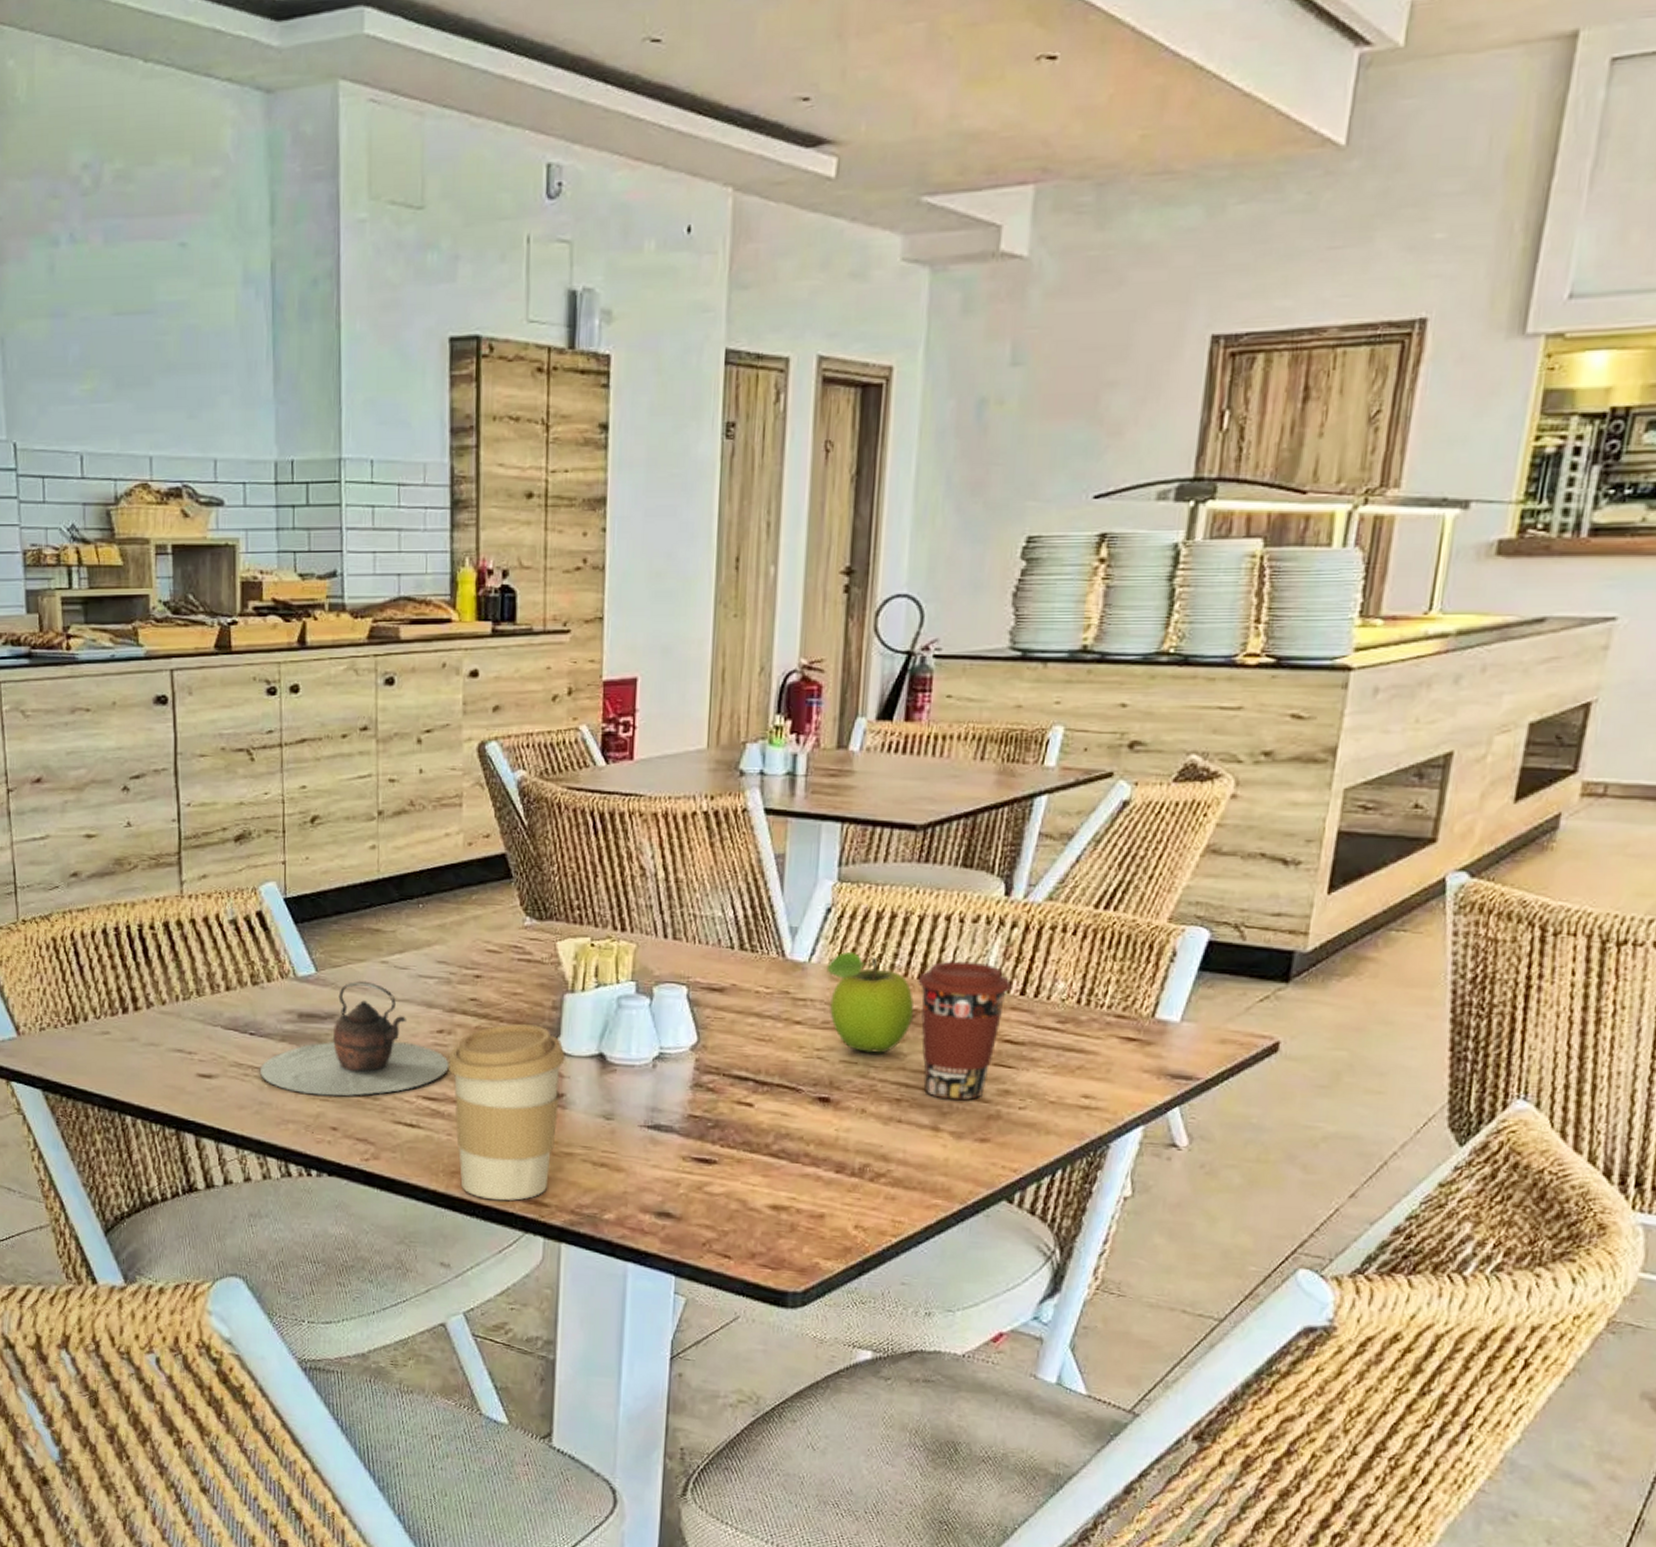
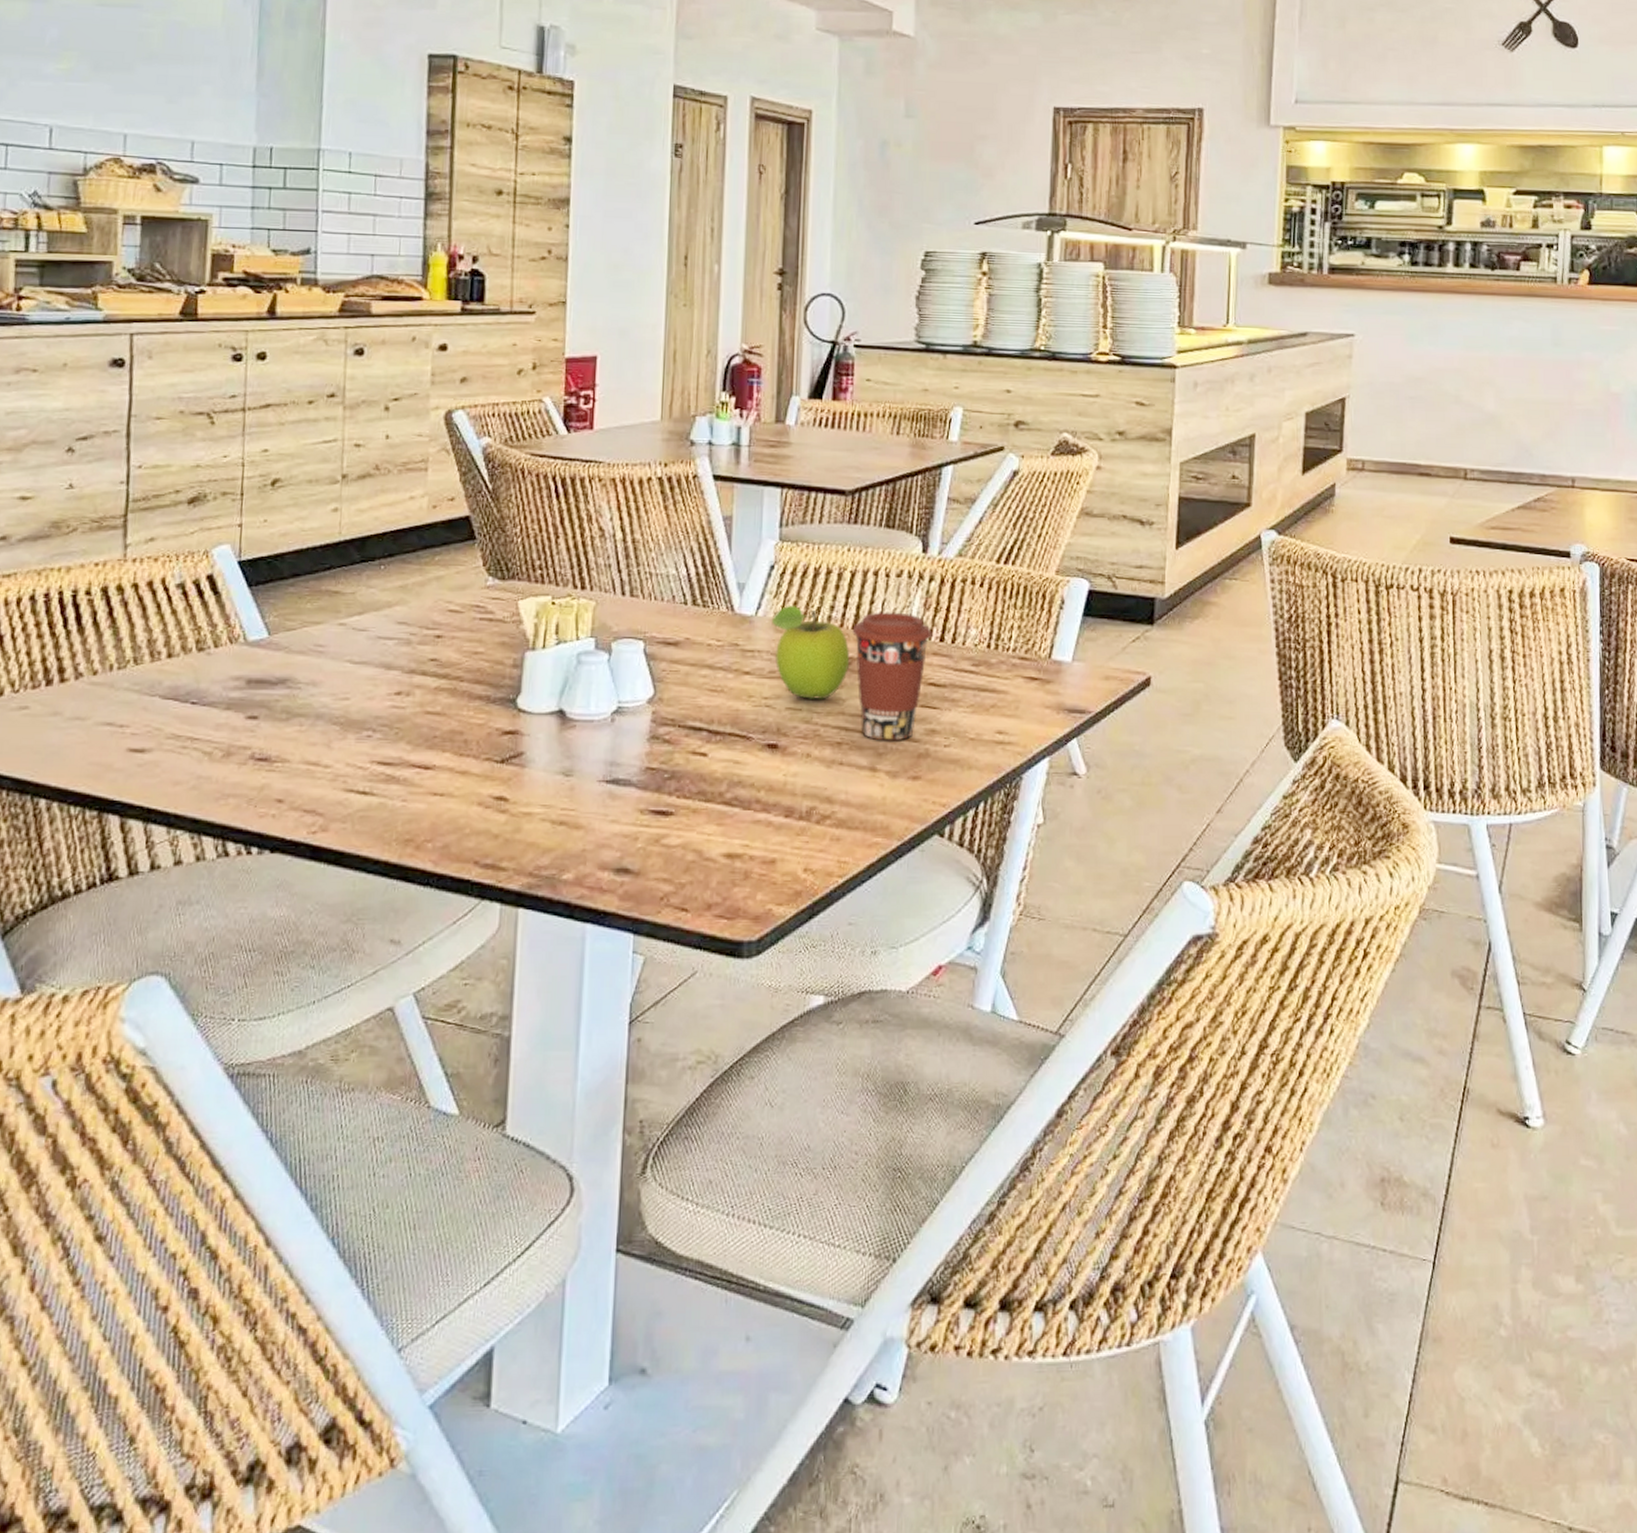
teapot: present [260,982,449,1096] -> none [200,645,407,766]
coffee cup: present [448,1024,565,1201] -> none [405,683,525,868]

